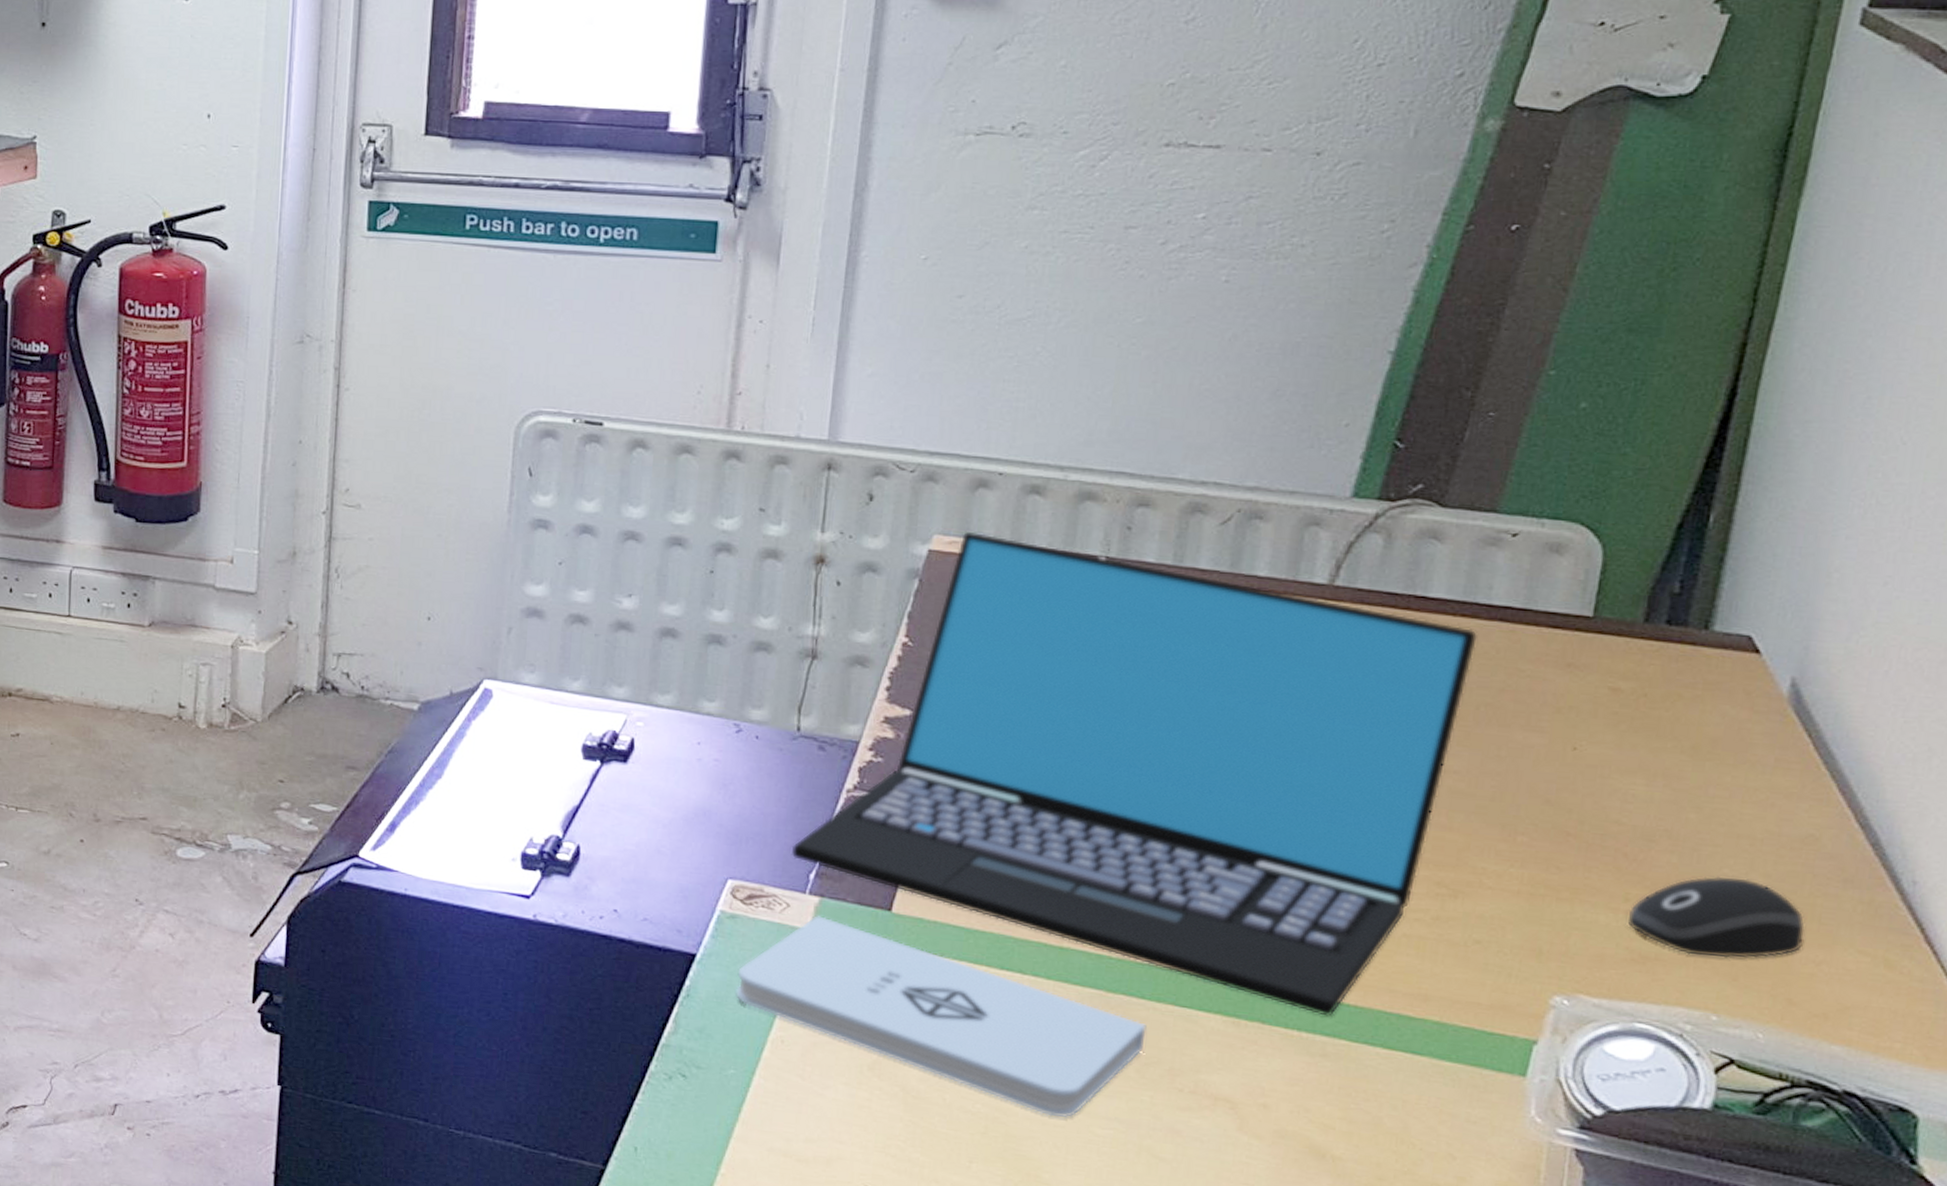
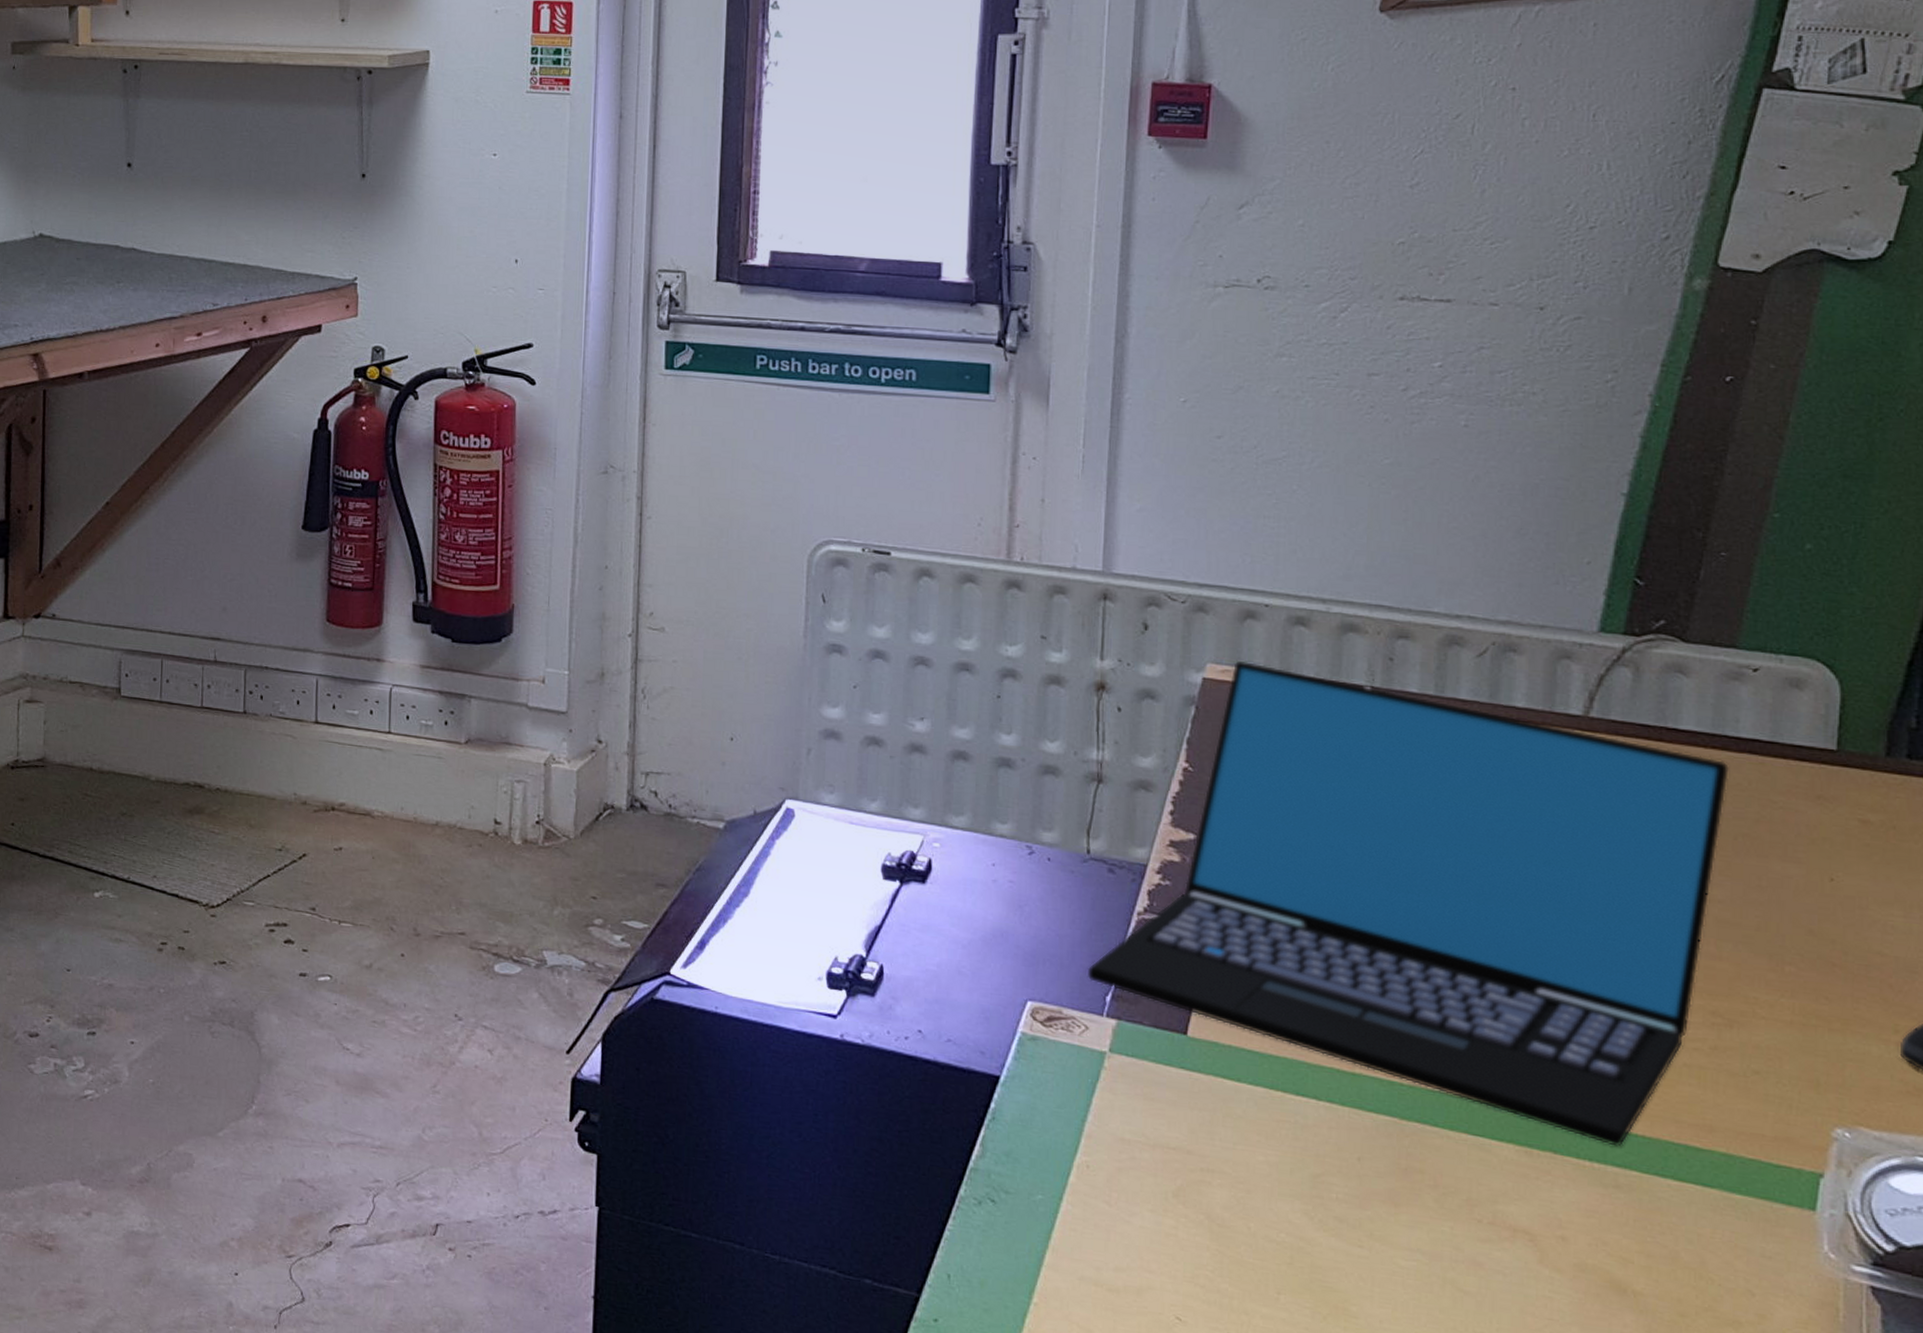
notepad: present [735,914,1147,1118] -> none [1040,1037,1442,1249]

